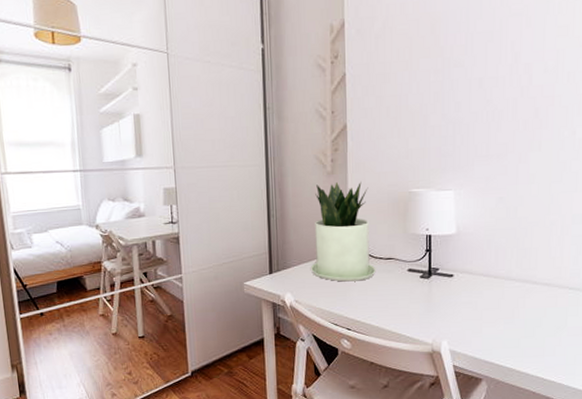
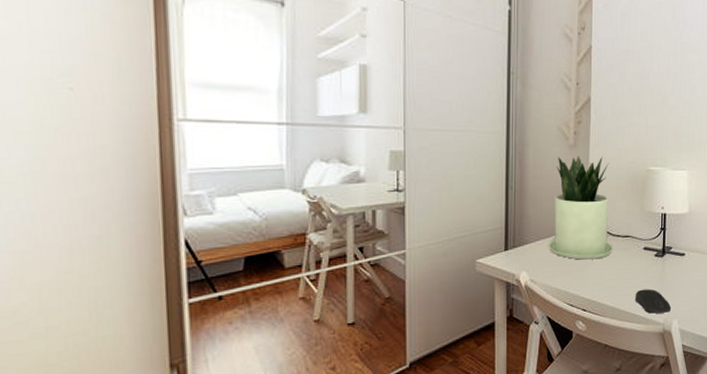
computer mouse: none [400,309,440,334] -> present [635,289,672,314]

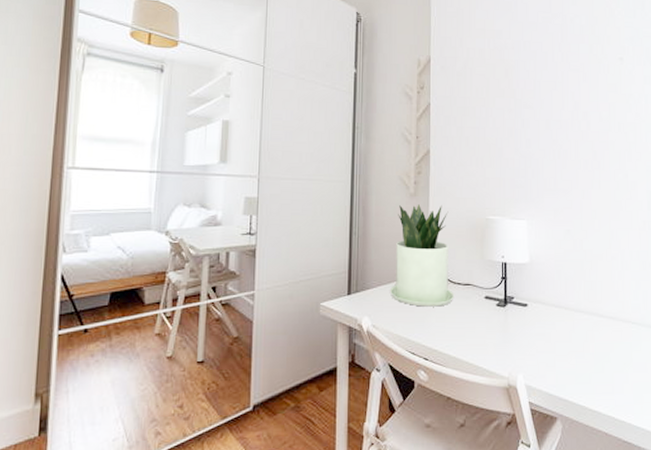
computer mouse: present [635,289,672,314] -> none [477,339,516,366]

